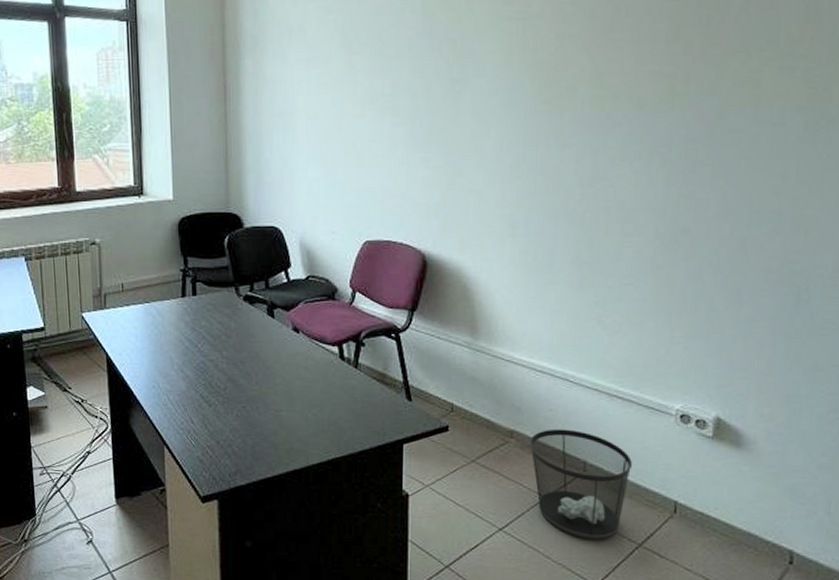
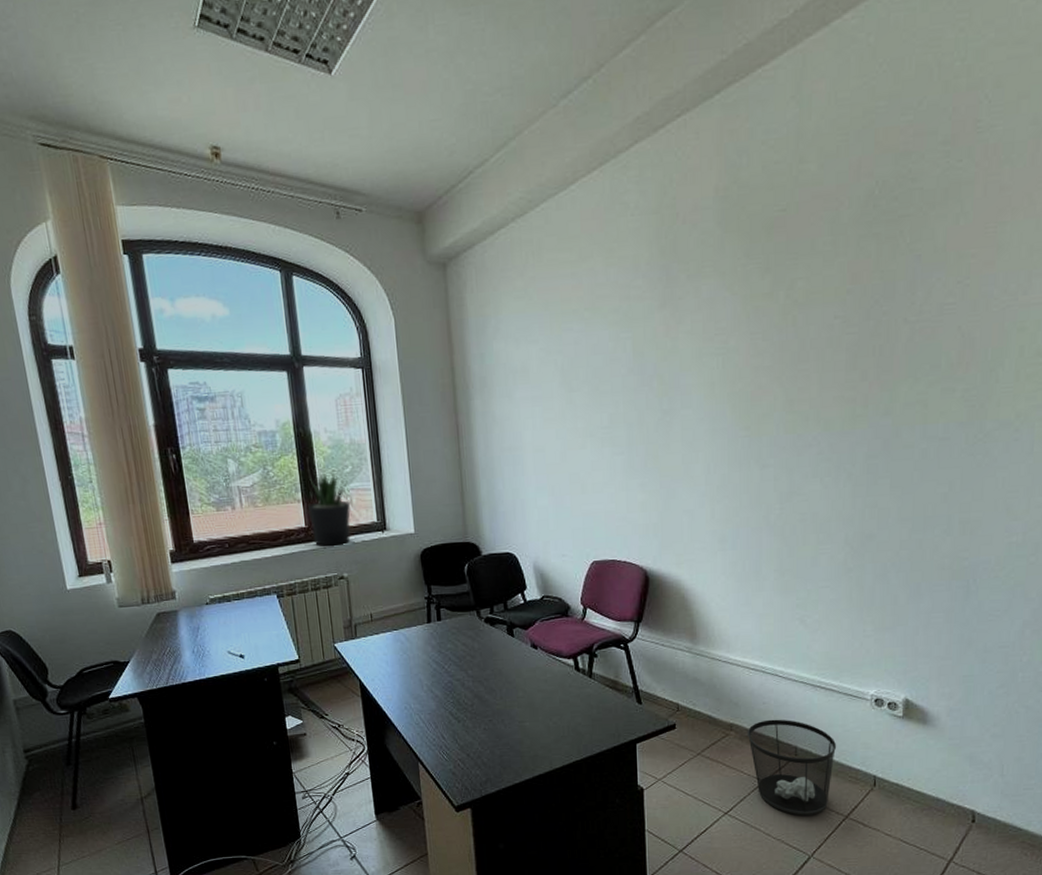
planter: none [62,126,106,210] -> present [308,469,351,547]

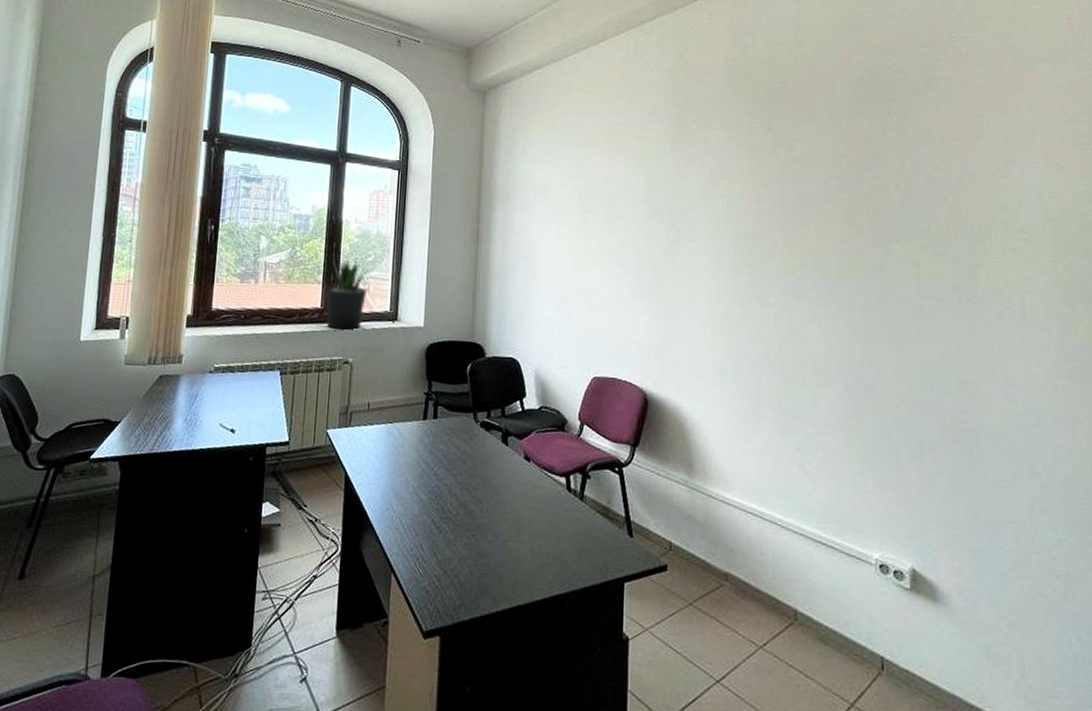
waste bin: present [747,719,837,816] -> none [743,573,840,698]

